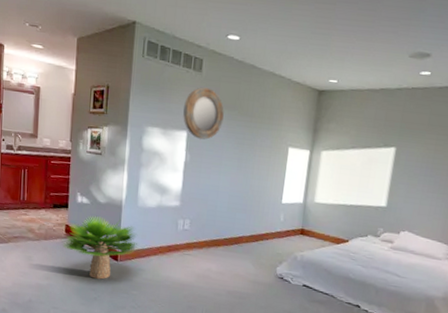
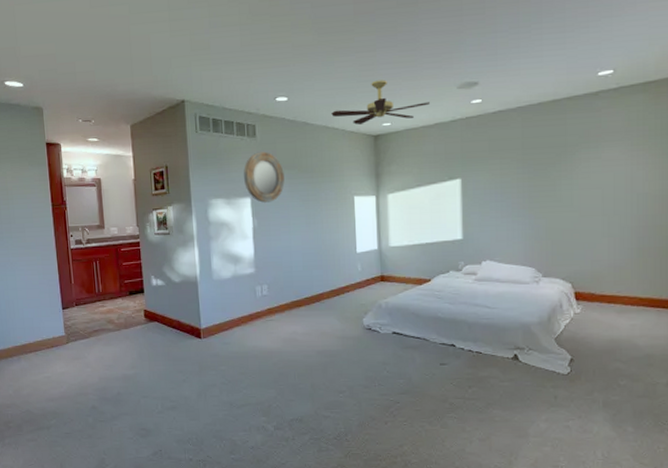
potted plant: present [63,215,138,280] -> none [144,296,220,360]
ceiling fan: none [280,34,379,79] -> present [331,79,430,125]

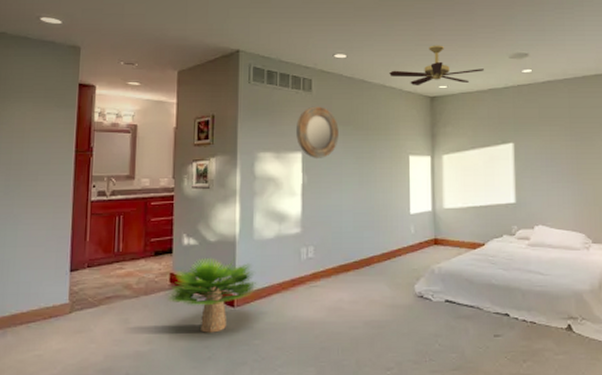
potted plant: none [144,296,220,360] -> present [167,257,257,333]

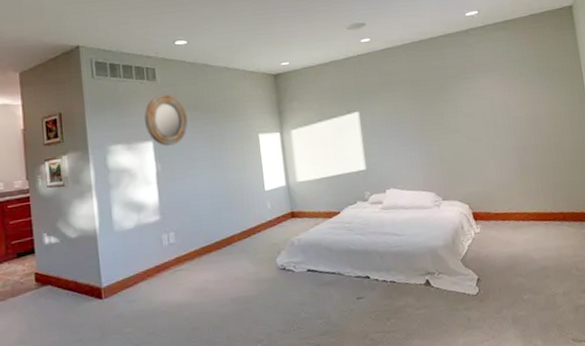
potted plant: present [167,257,257,333] -> none [34,251,123,327]
ceiling fan: present [389,45,484,85] -> none [231,22,323,65]

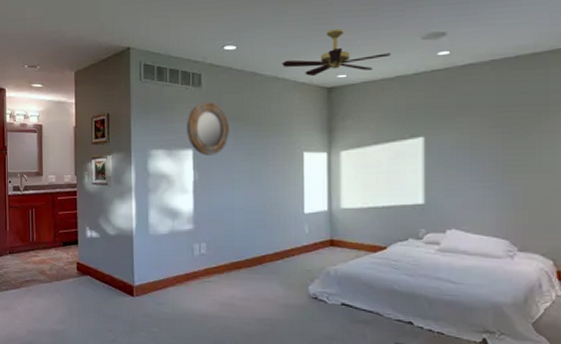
ceiling fan: none [231,22,323,65] -> present [282,29,390,76]

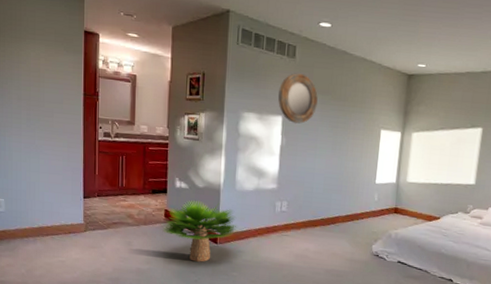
potted plant: none [75,249,154,318] -> present [162,200,237,262]
ceiling fan: present [282,29,390,76] -> none [371,21,465,63]

